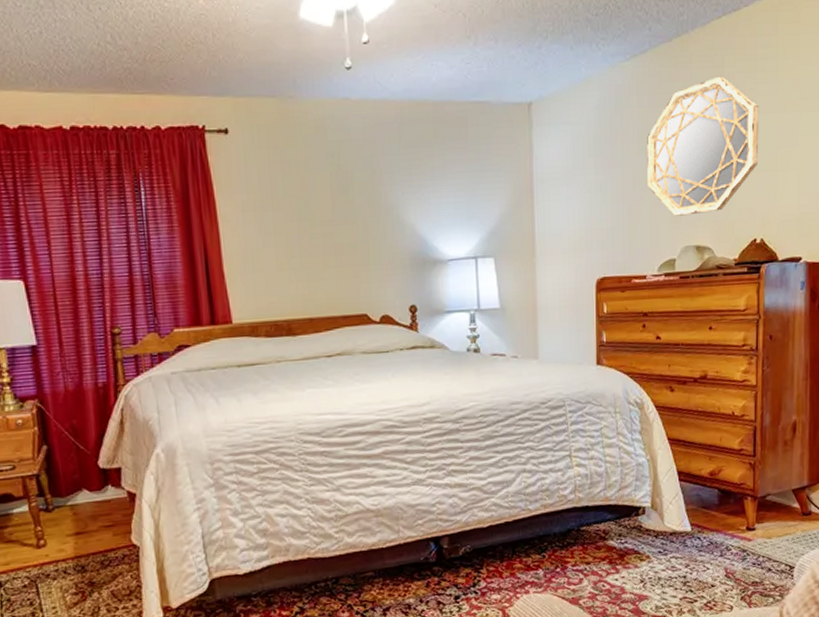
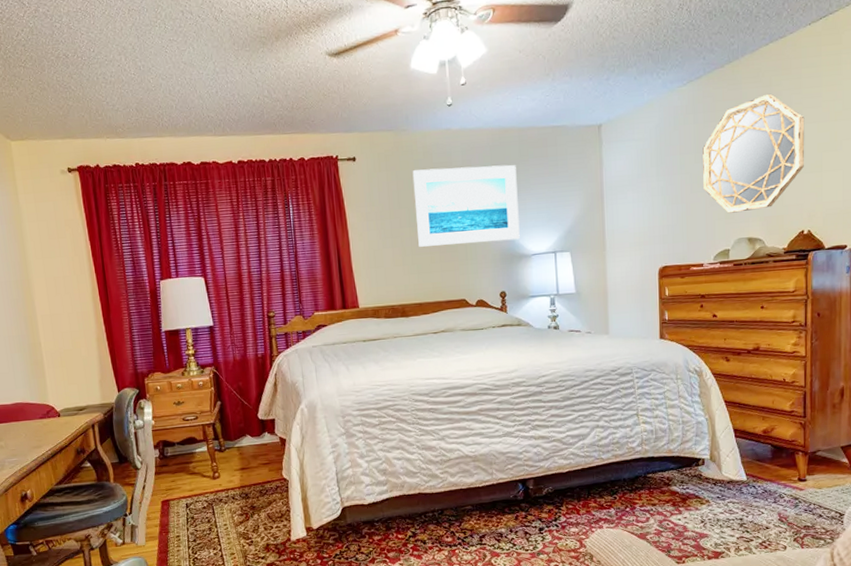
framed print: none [301,147,434,247] -> present [412,164,520,247]

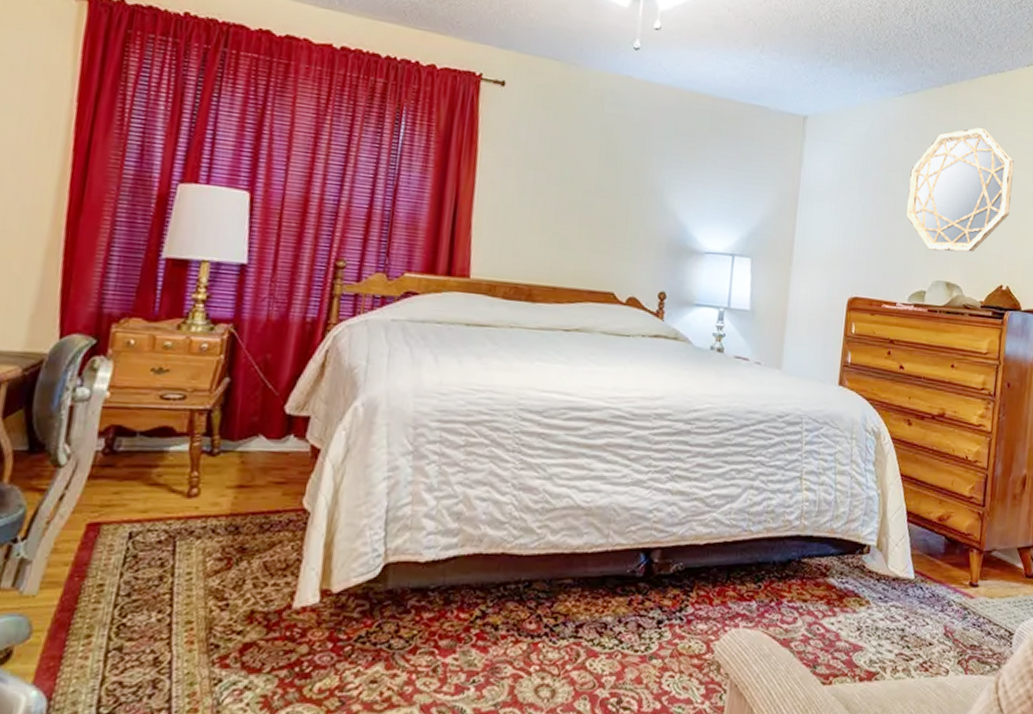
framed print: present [412,164,520,247] -> none [566,116,704,231]

